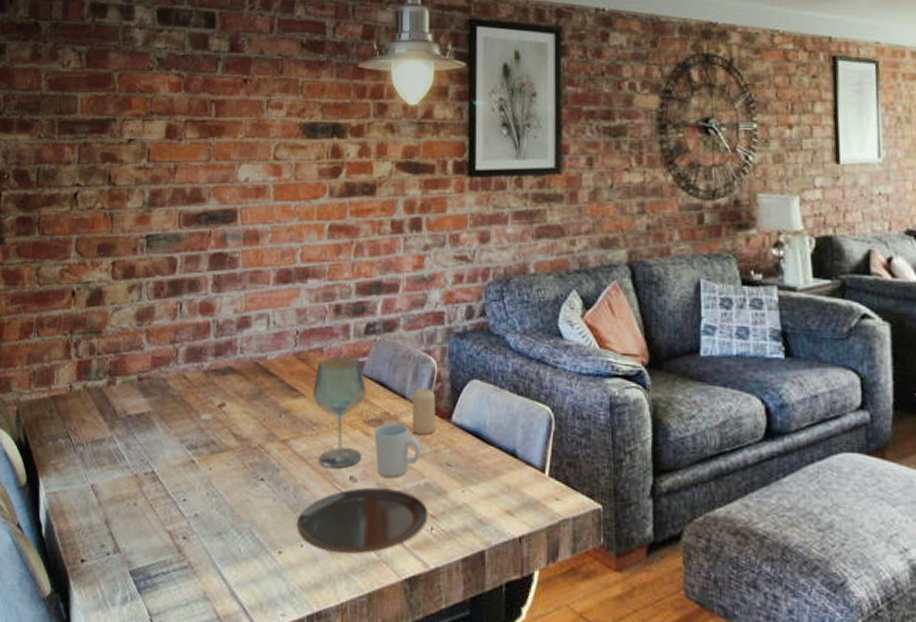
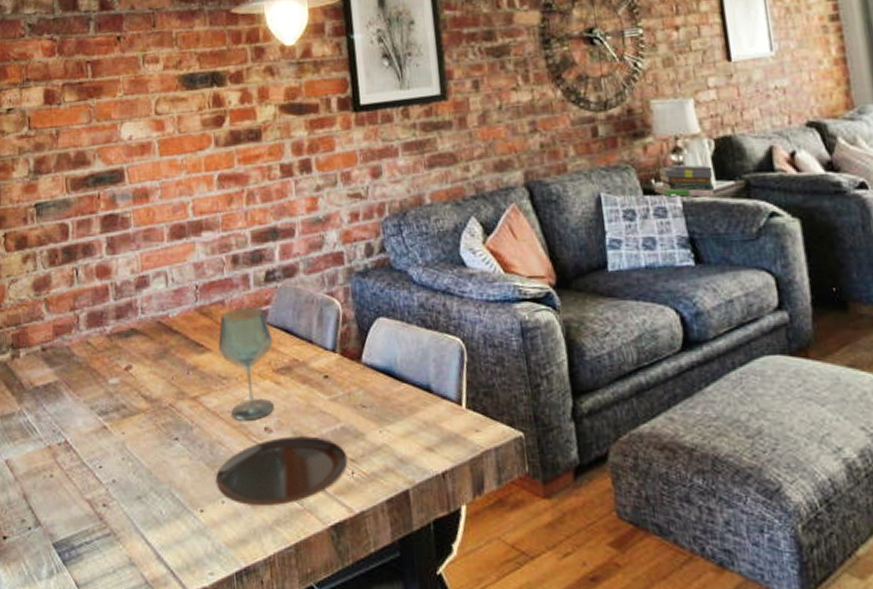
mug: present [374,423,421,477] -> none [284,369,334,424]
candle: present [412,387,436,435] -> none [319,329,347,378]
books: none [752,258,811,293] -> present [653,164,715,197]

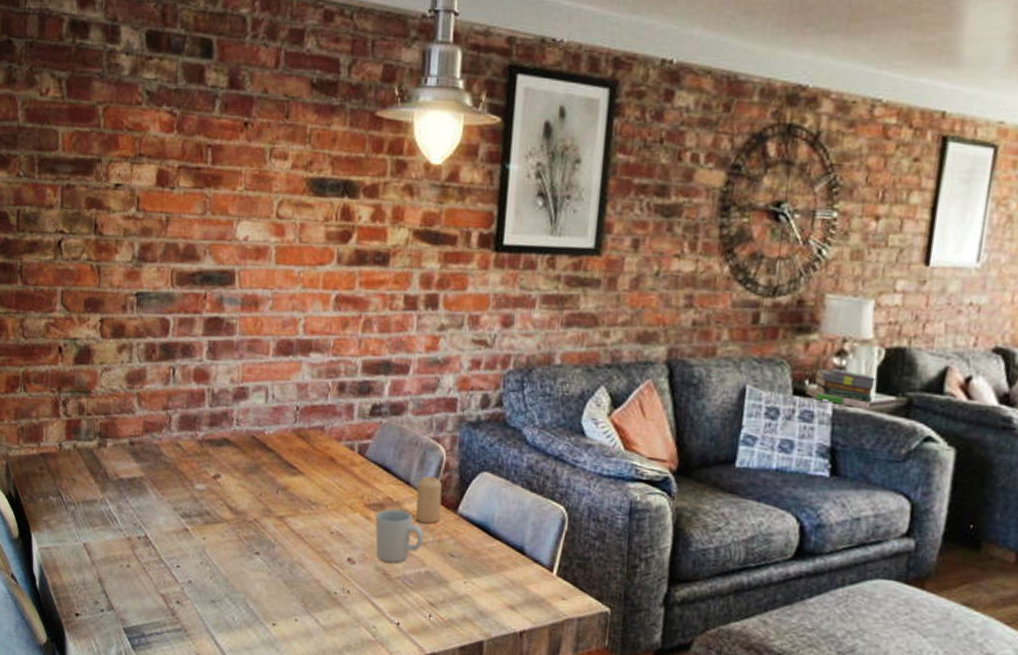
plate: present [215,436,348,505] -> none [291,570,428,633]
wine glass: present [218,307,274,421] -> none [312,437,370,549]
mug: none [284,369,334,424] -> present [375,508,424,563]
candle: none [319,329,347,378] -> present [415,475,443,524]

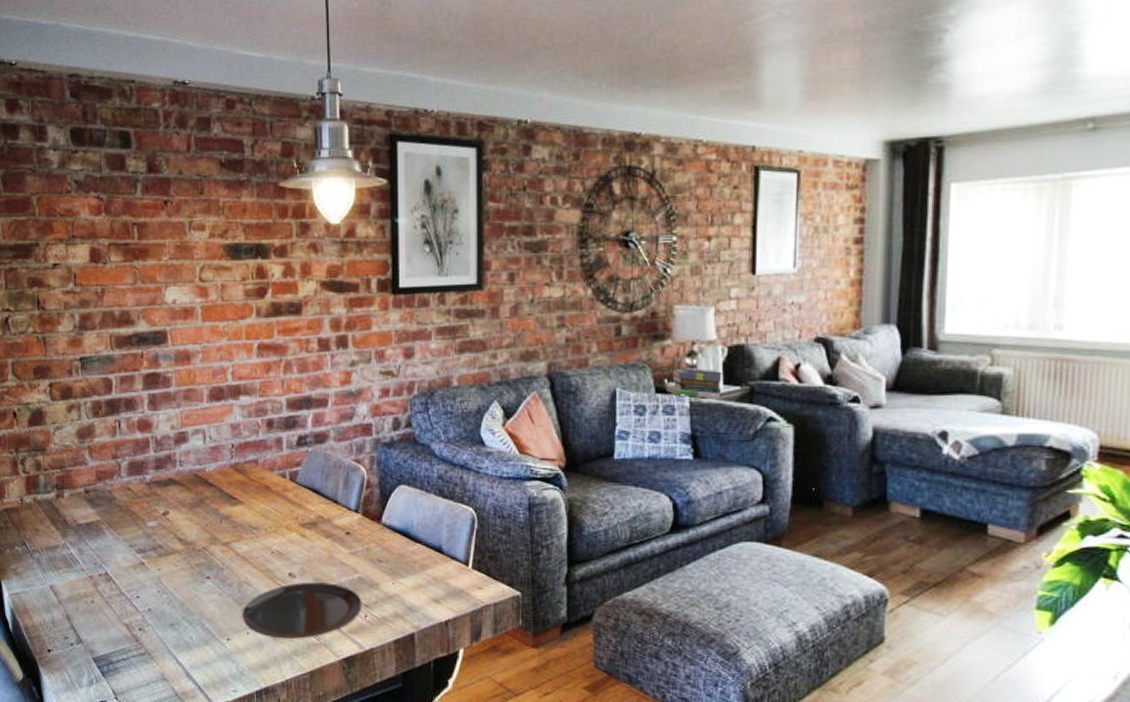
plate: none [291,570,428,633] -> present [242,582,362,639]
mug: present [375,508,424,563] -> none [310,525,354,573]
candle: present [415,475,443,524] -> none [344,492,367,535]

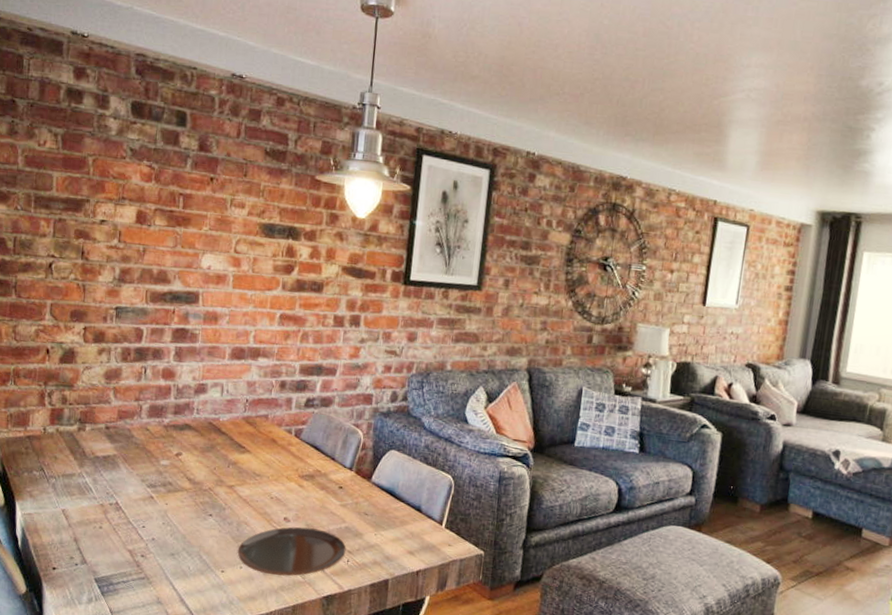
books: present [666,367,722,399] -> none [623,375,670,405]

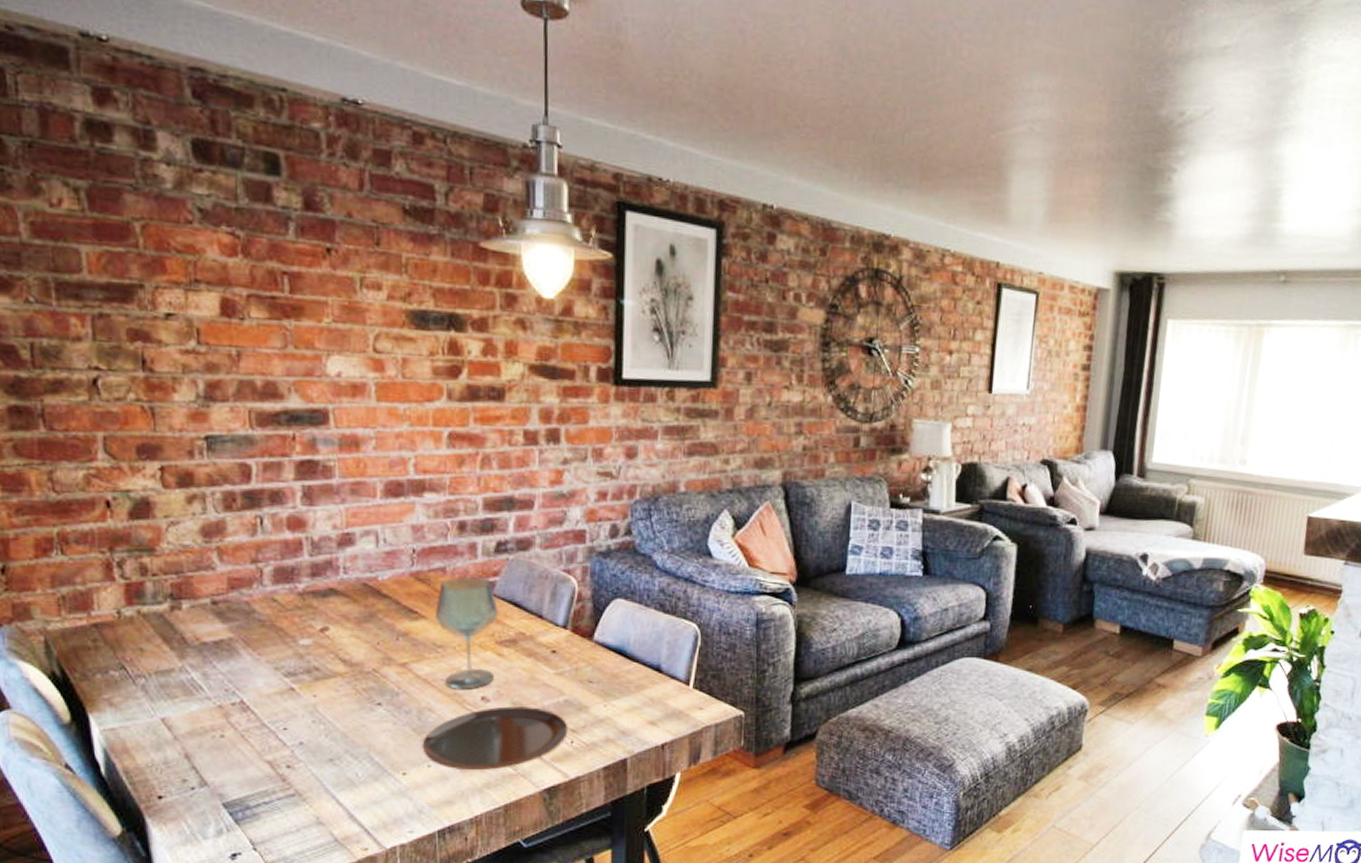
wine glass: none [257,423,303,511] -> present [435,577,499,689]

